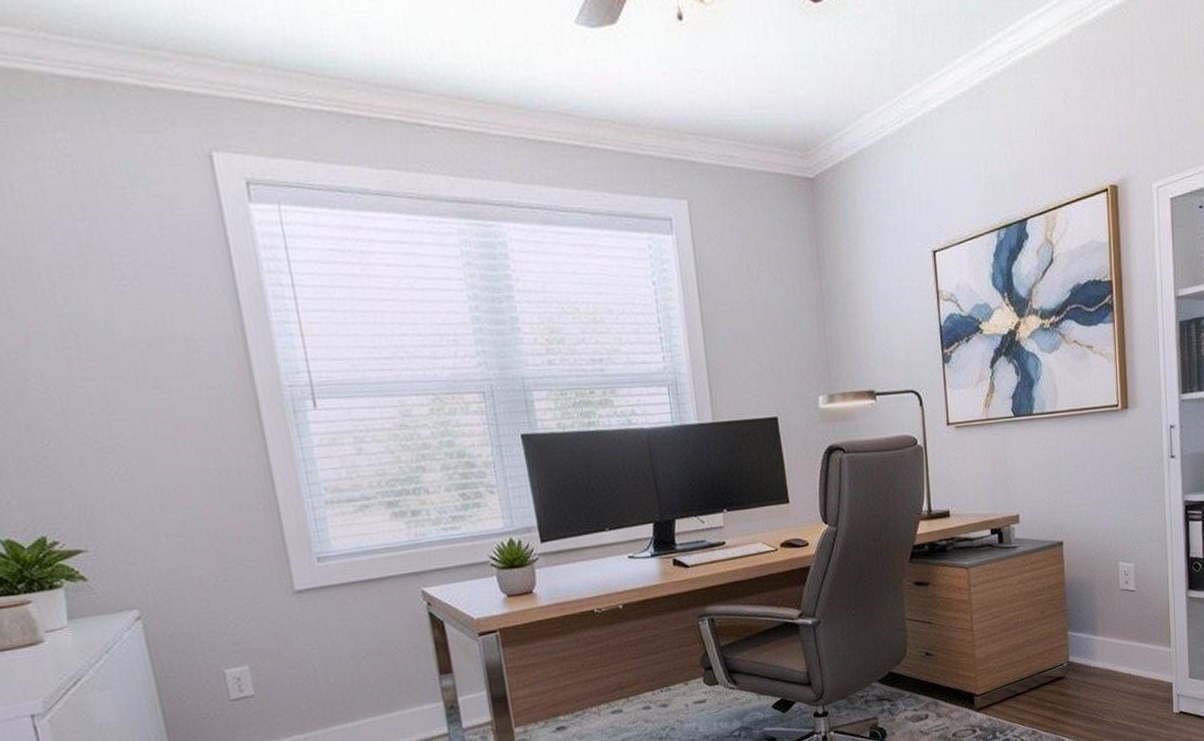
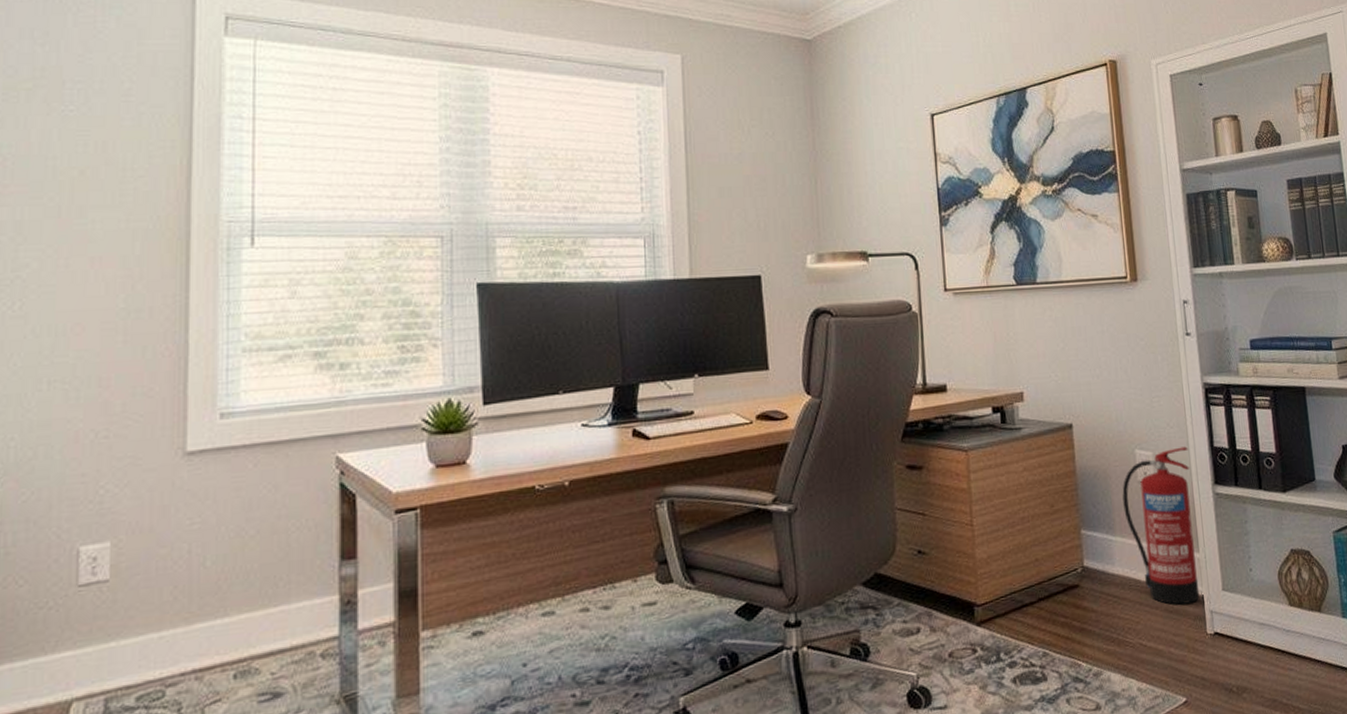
fire extinguisher: none [1105,558,1169,690] -> present [1122,446,1200,605]

